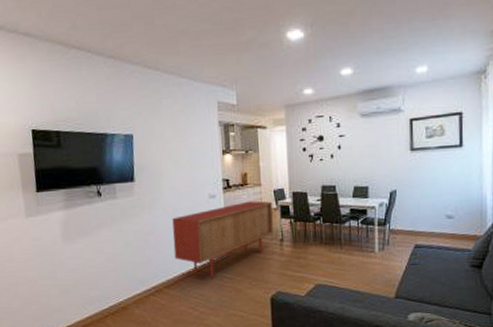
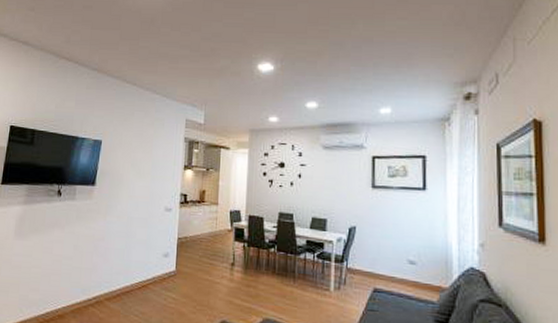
sideboard: present [172,201,273,279] -> none [121,219,227,297]

